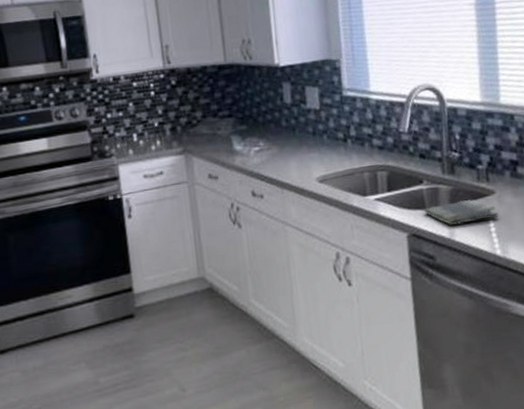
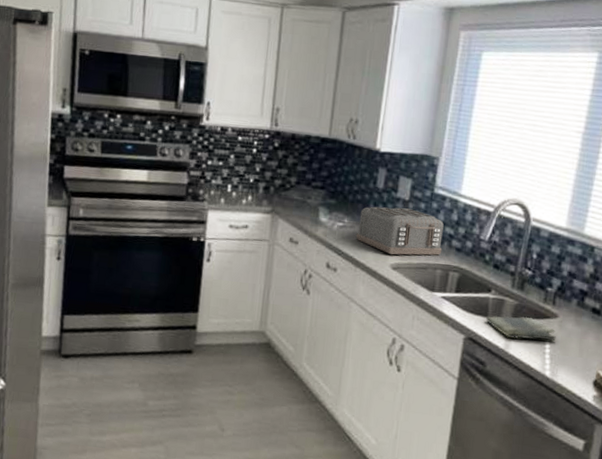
toaster: none [274,117,365,169] -> present [355,206,444,256]

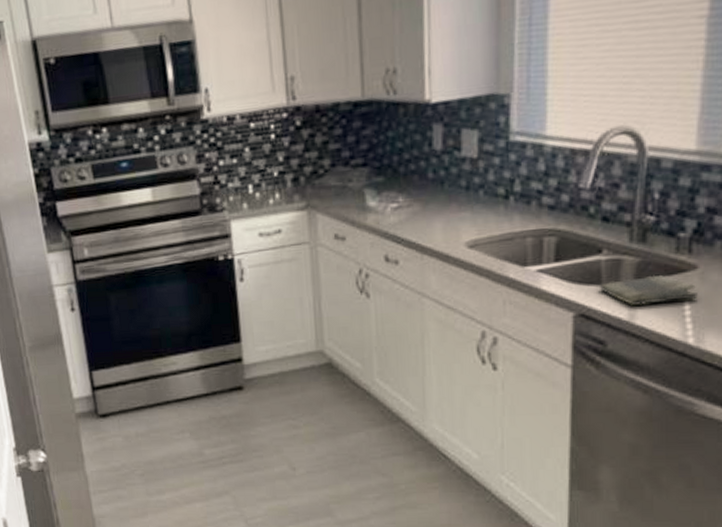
toaster: present [355,206,444,256] -> none [415,168,531,231]

